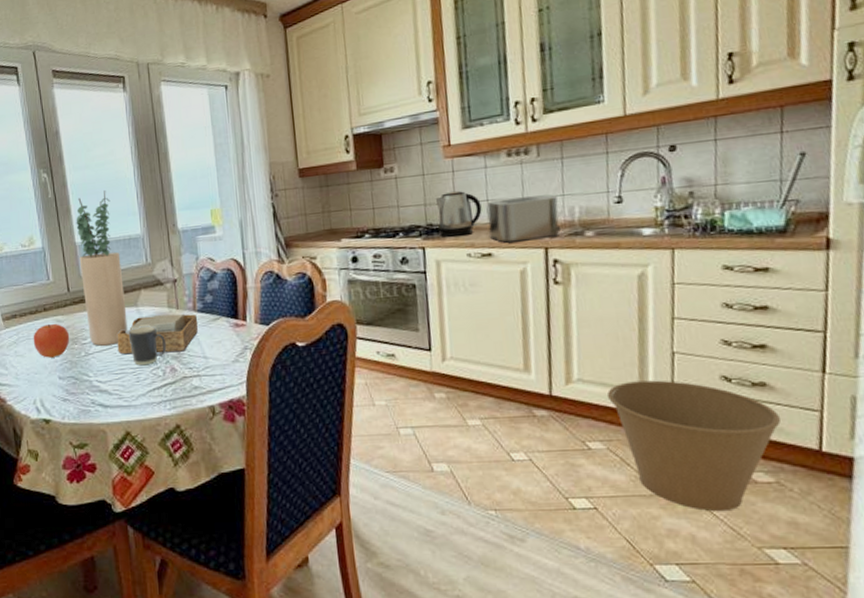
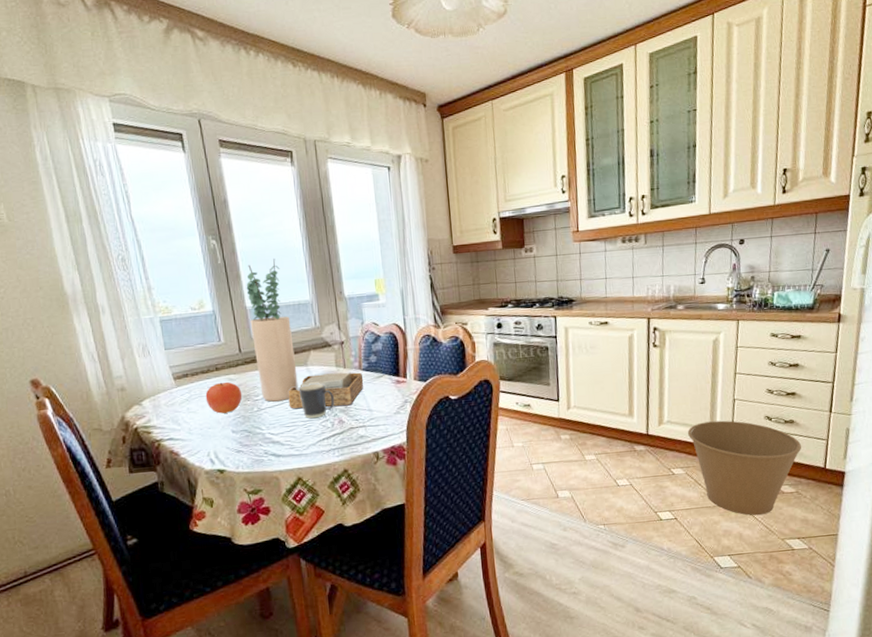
kettle: present [435,190,482,238] -> none [565,269,602,309]
toaster: present [487,195,560,244] -> none [606,275,659,314]

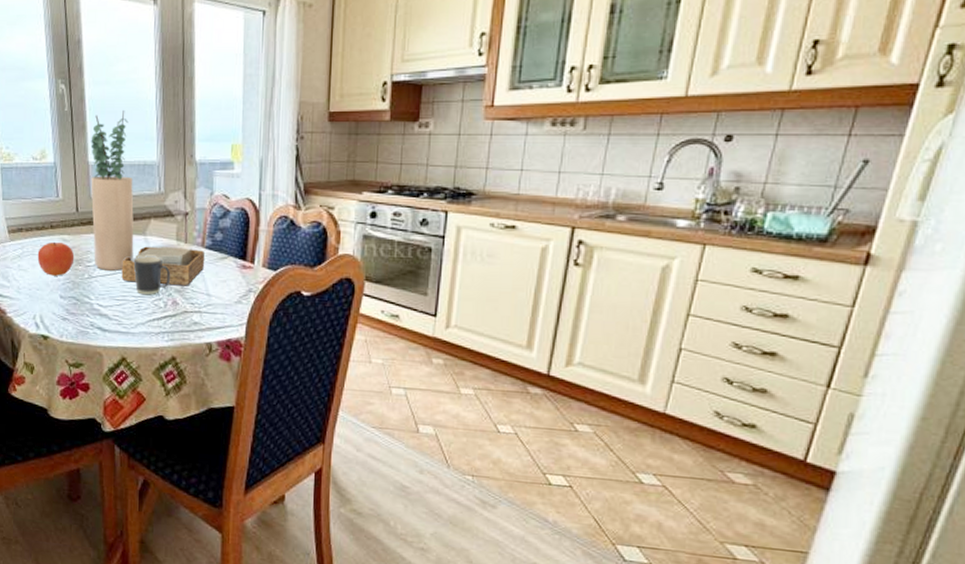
basket: present [688,420,801,516] -> none [605,371,772,506]

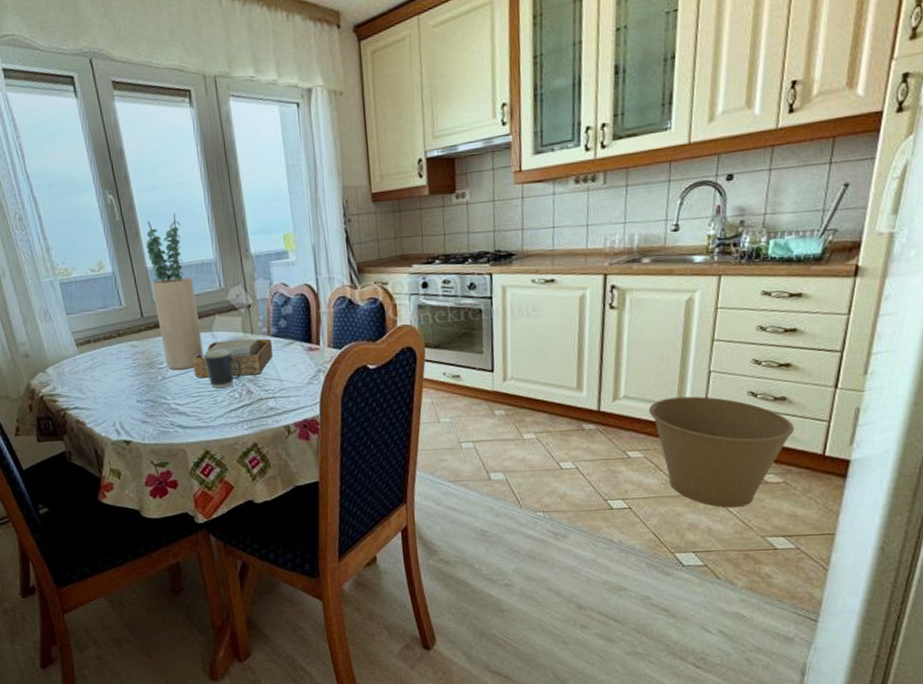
fruit: present [37,241,75,276] -> none [108,349,146,382]
basket: none [605,371,772,506] -> present [649,396,794,508]

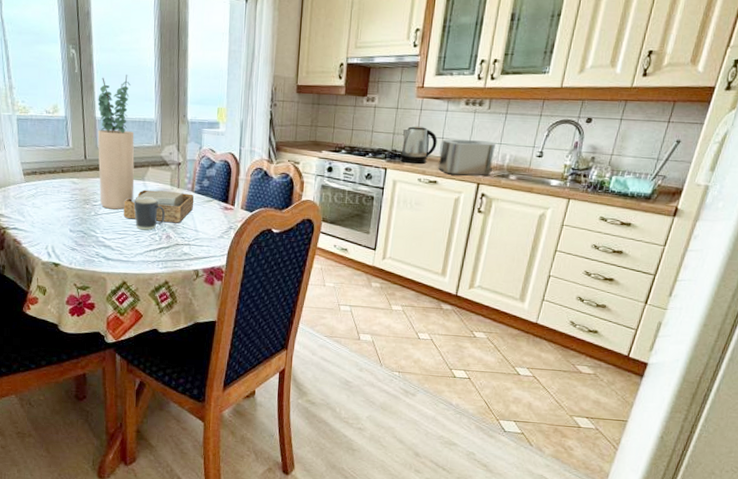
kettle: none [504,217,548,265] -> present [400,125,437,165]
toaster: none [553,222,620,270] -> present [438,139,496,177]
basket: present [649,396,794,508] -> none [496,292,609,390]

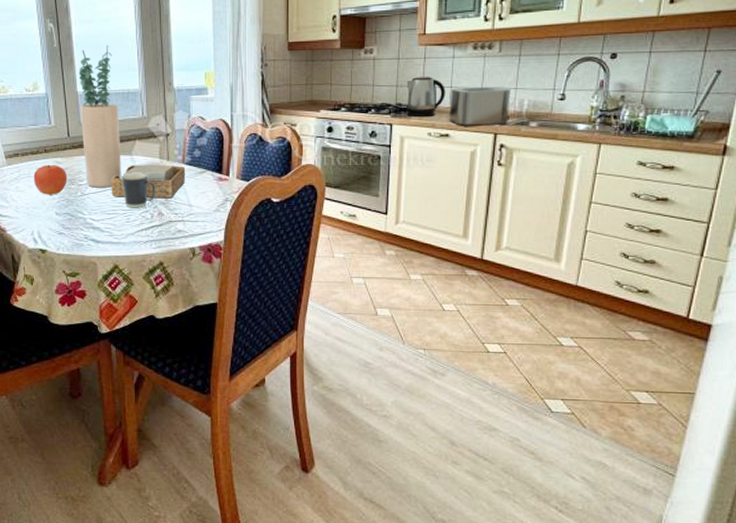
fruit: none [50,184,83,213] -> present [33,164,68,195]

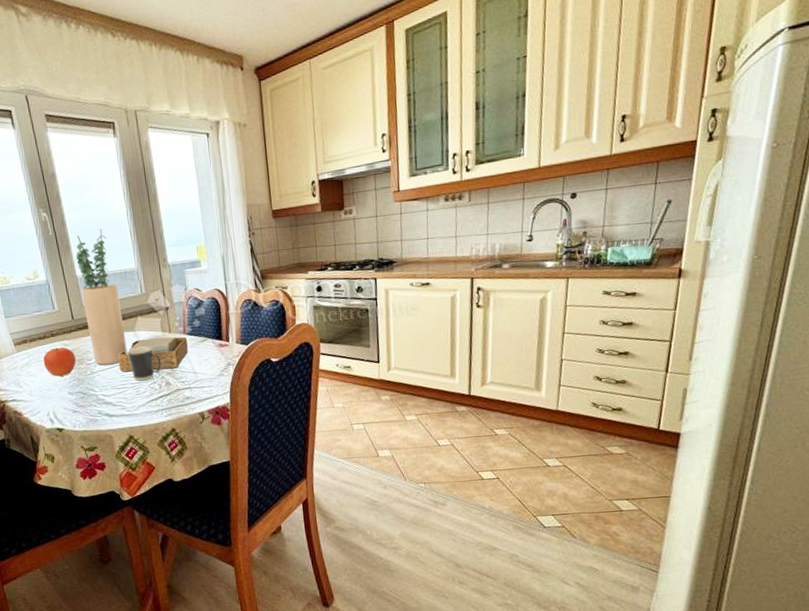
kettle: present [406,75,445,118] -> none [386,230,423,270]
toaster: present [449,87,511,127] -> none [427,234,484,275]

